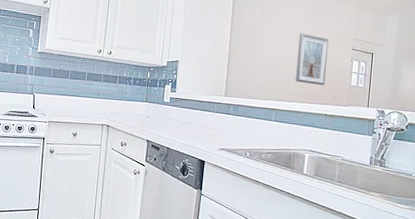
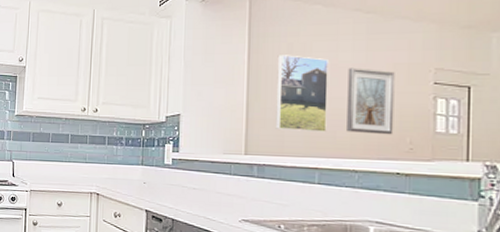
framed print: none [248,18,287,82] -> present [275,55,328,133]

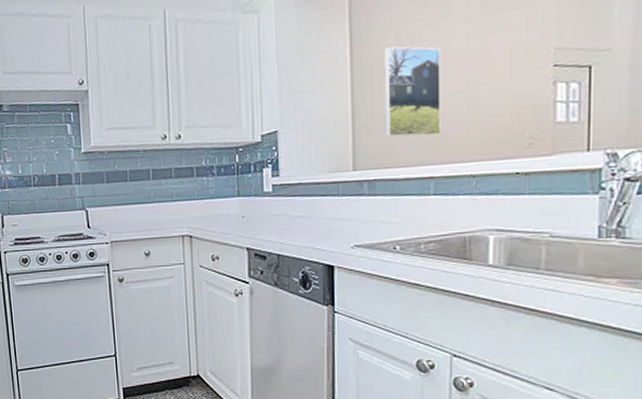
picture frame: present [347,67,395,135] -> none [462,55,512,132]

